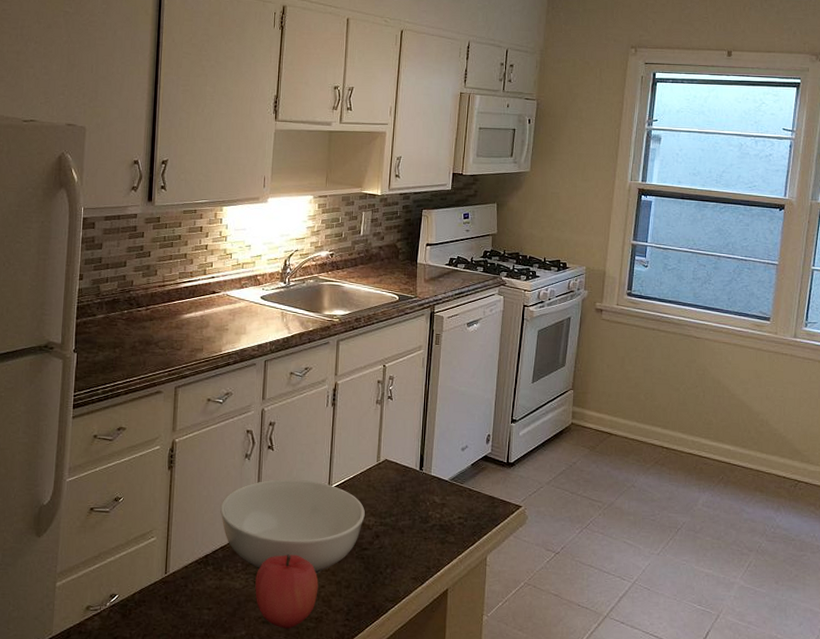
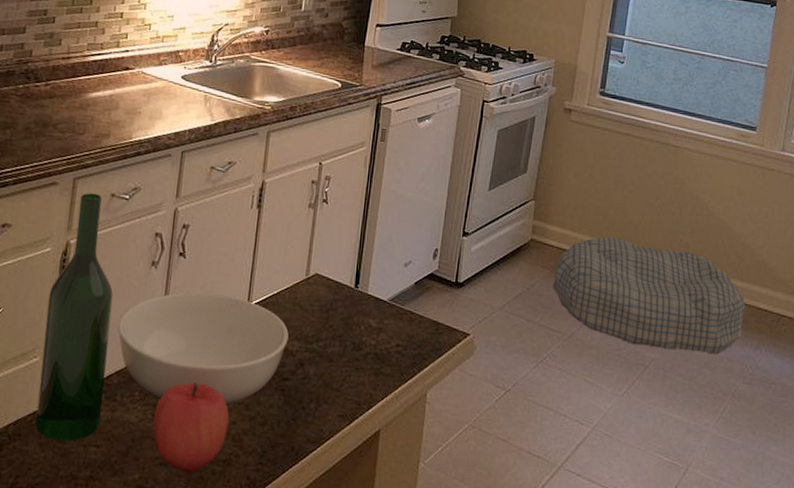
wine bottle: none [156,399,215,606] -> present [35,193,114,441]
dog bed: none [592,418,766,517] -> present [552,236,746,355]

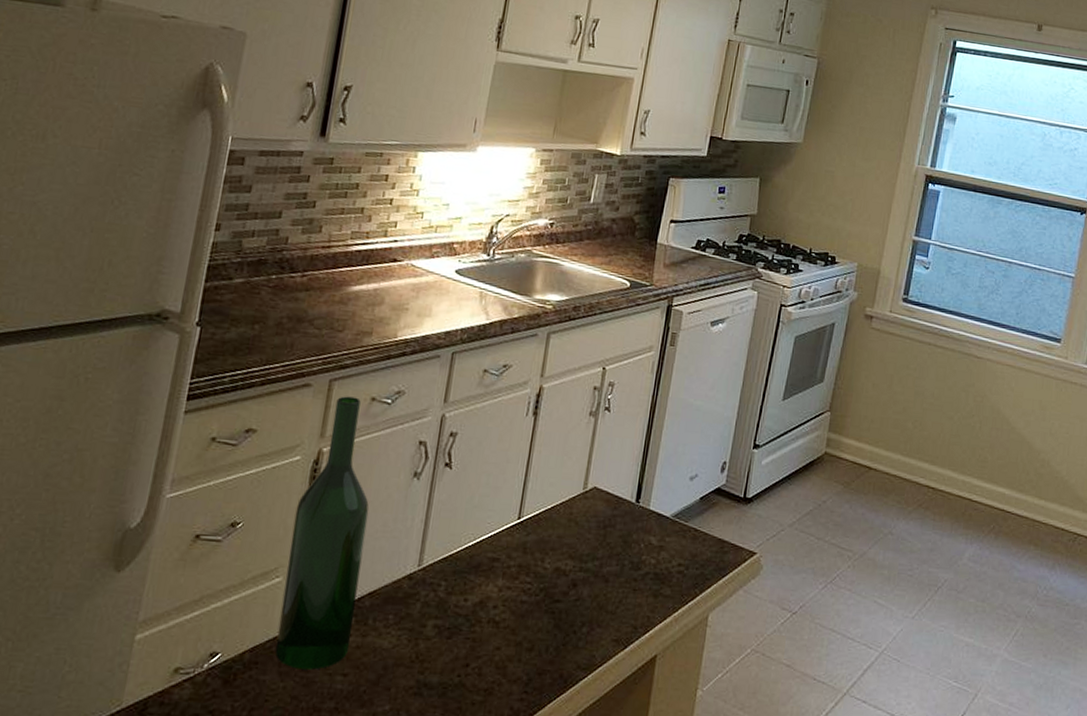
bowl: present [118,292,289,409] -> none [372,506,562,633]
fruit: present [153,383,229,473] -> none [408,605,493,703]
dog bed: present [552,236,746,355] -> none [845,451,1043,575]

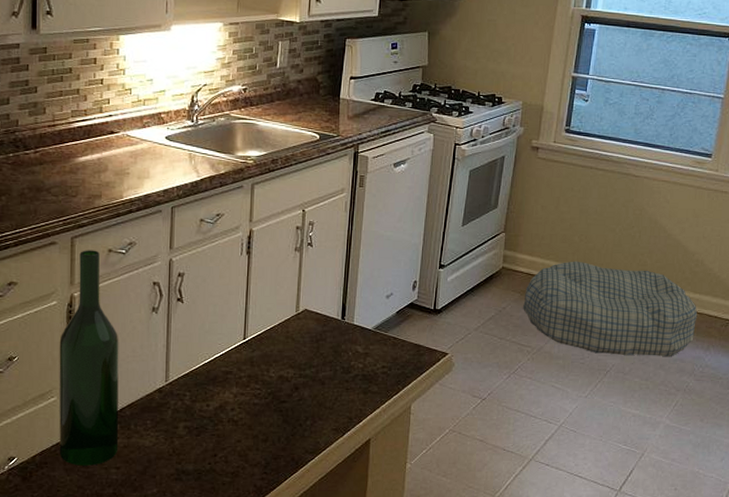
dog bed: none [845,451,1043,575] -> present [522,261,698,357]

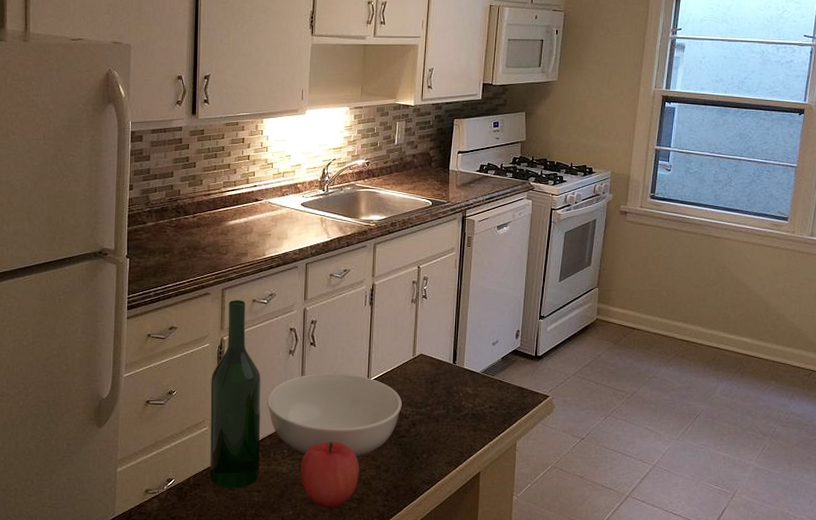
bowl: none [126,333,283,430] -> present [267,373,402,460]
fruit: none [166,410,234,485] -> present [301,442,360,509]
dog bed: present [522,261,698,357] -> none [616,314,781,404]

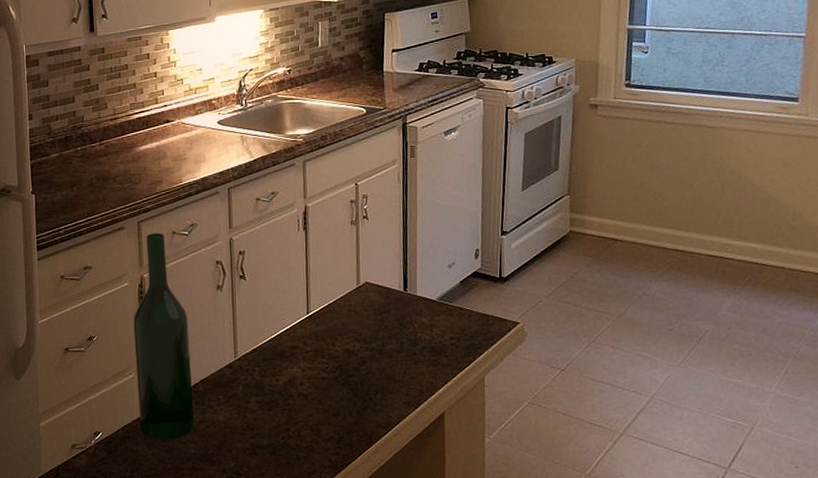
bowl: present [267,373,402,460] -> none [196,308,349,404]
fruit: present [301,442,360,509] -> none [239,384,306,459]

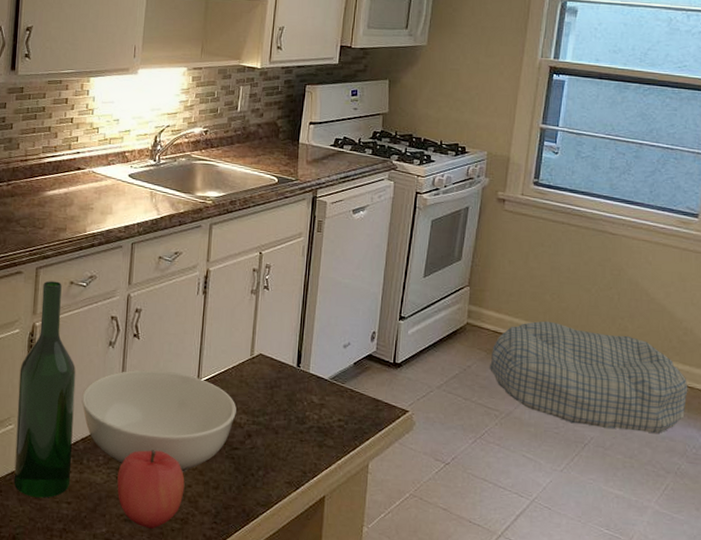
bowl: none [196,308,349,404] -> present [81,370,236,473]
fruit: none [239,384,306,459] -> present [117,450,185,529]
dog bed: none [596,220,801,321] -> present [489,321,688,434]

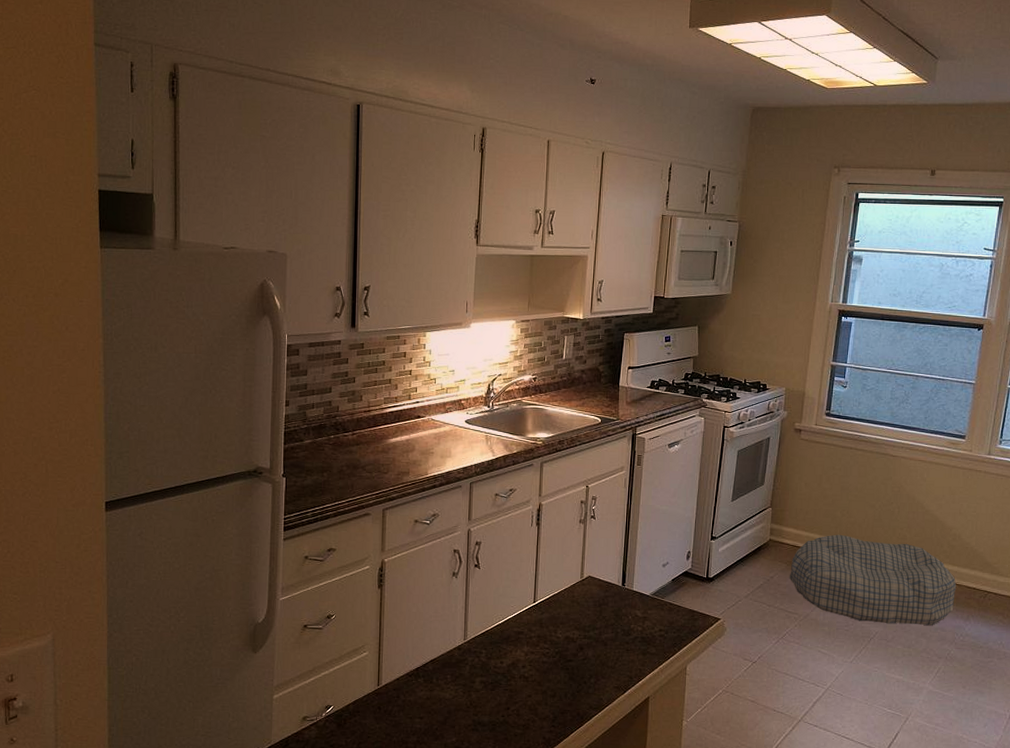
wine bottle: present [13,281,76,498] -> none [370,520,424,715]
bowl: present [81,370,236,473] -> none [429,596,569,685]
fruit: present [117,450,185,529] -> none [464,666,525,735]

